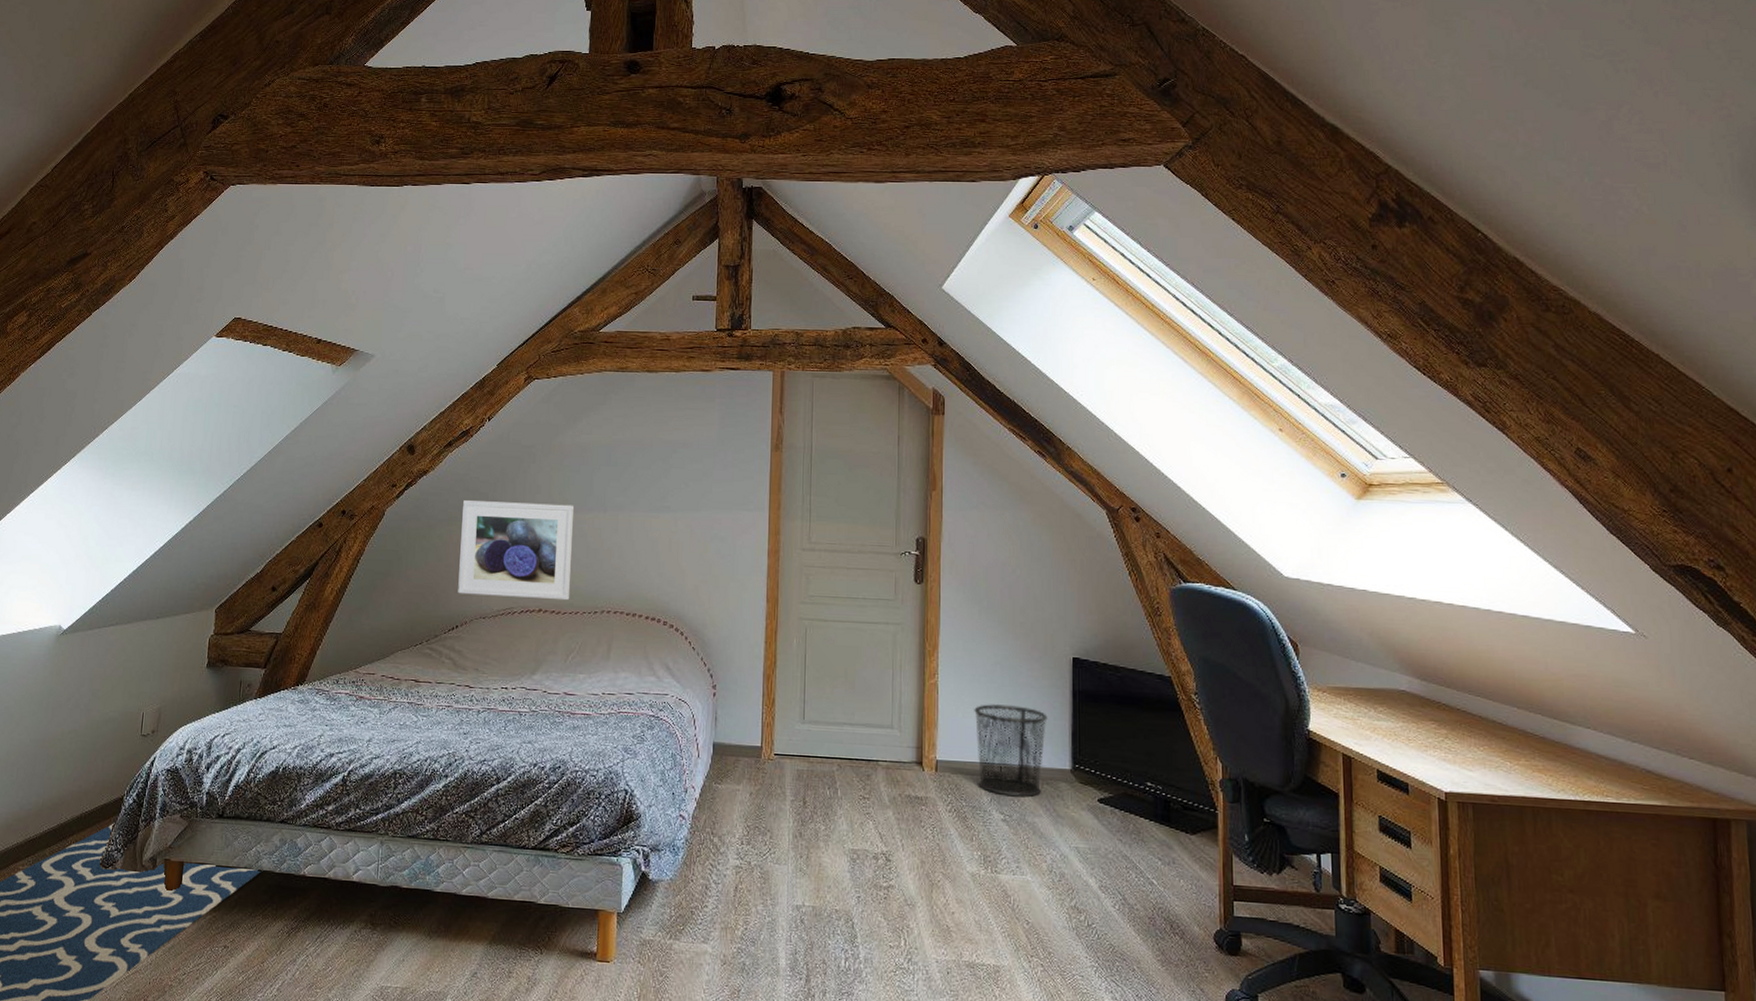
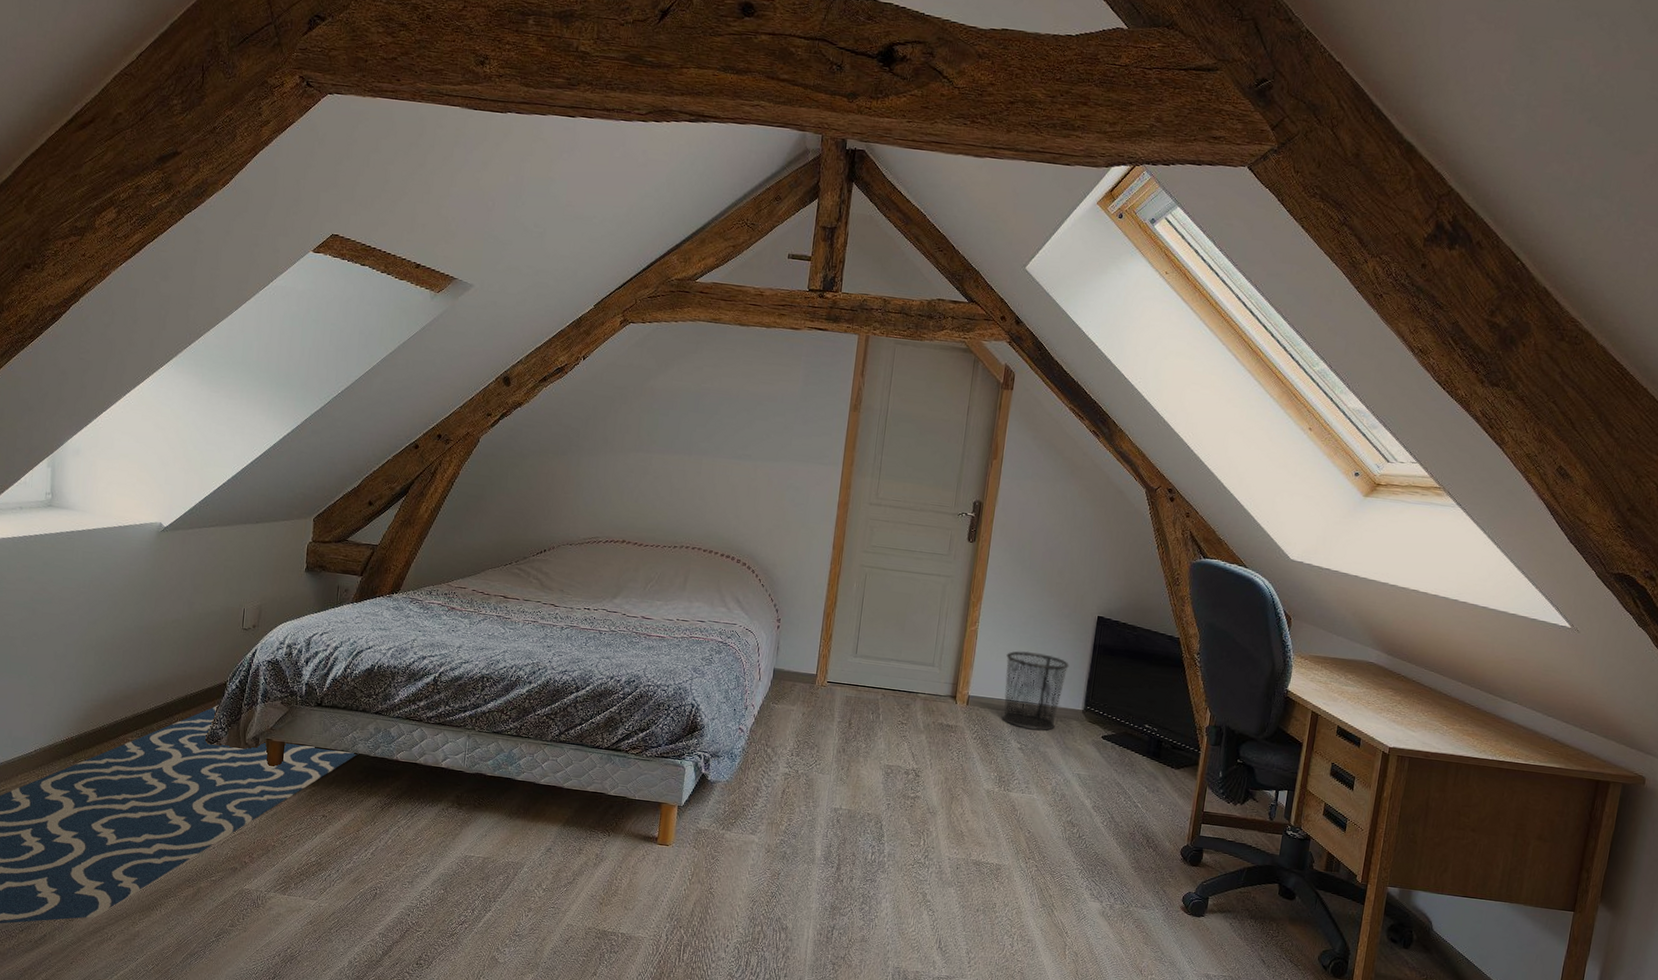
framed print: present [458,499,575,601] -> none [547,433,662,535]

